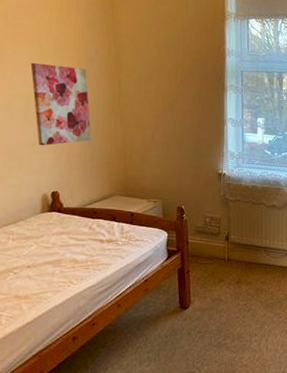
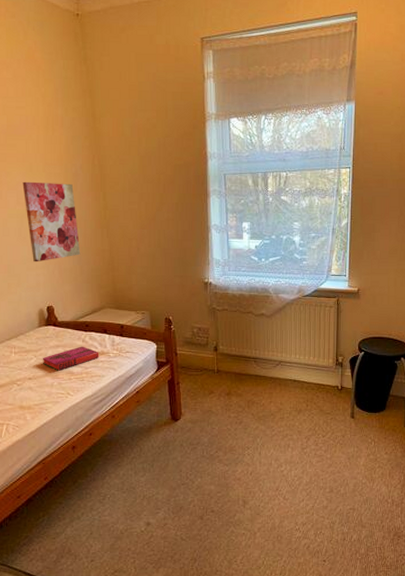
hardback book: none [43,233,107,259] -> present [42,346,99,371]

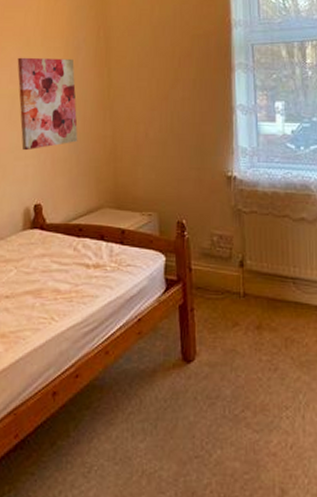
hardback book: present [42,346,99,371] -> none [23,256,94,288]

